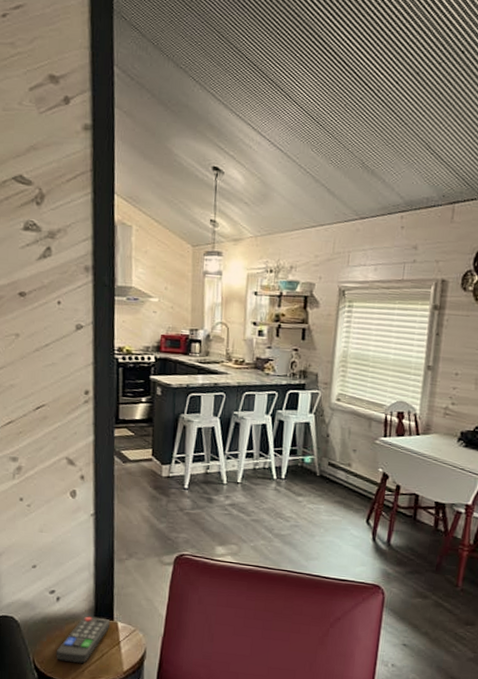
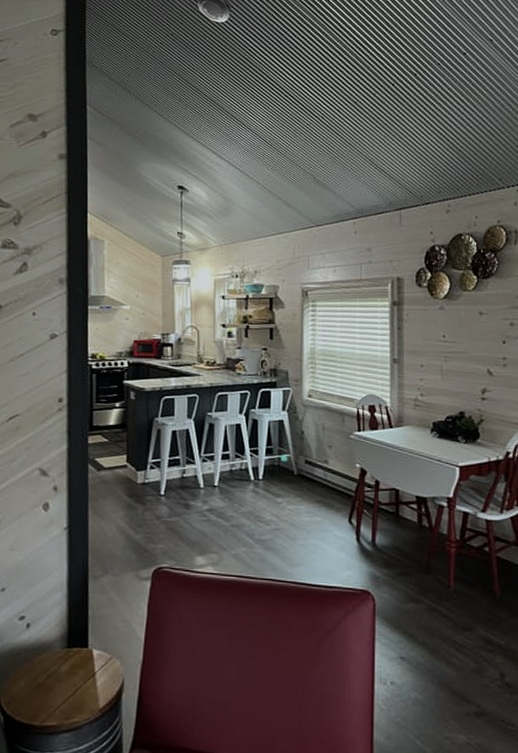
remote control: present [56,616,110,664] -> none [24,644,85,702]

